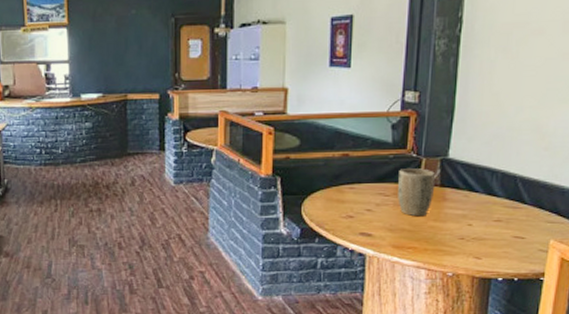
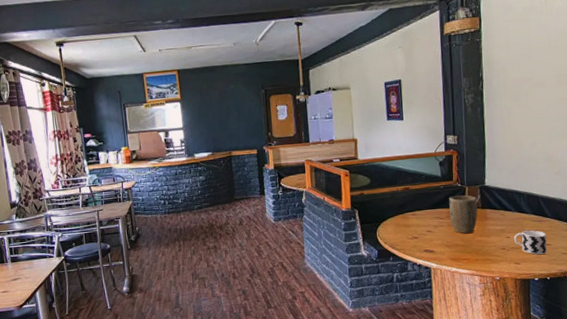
cup: none [477,217,520,250] -> present [514,230,547,255]

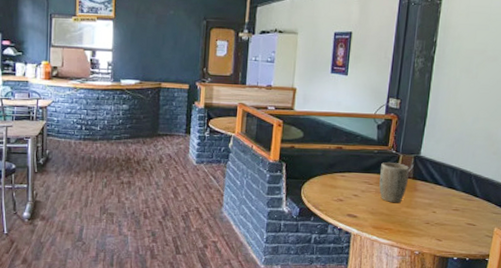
cup: present [514,230,547,255] -> none [440,207,473,235]

